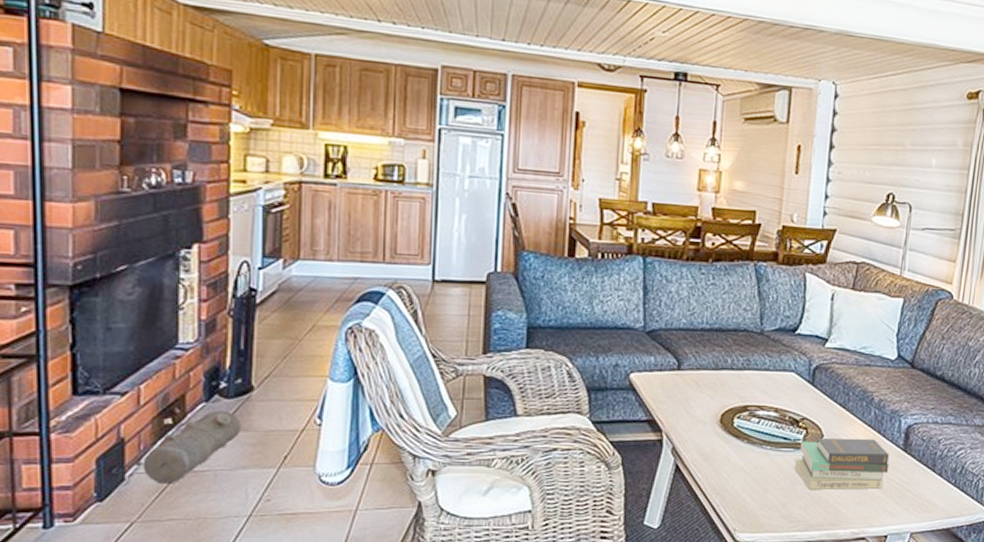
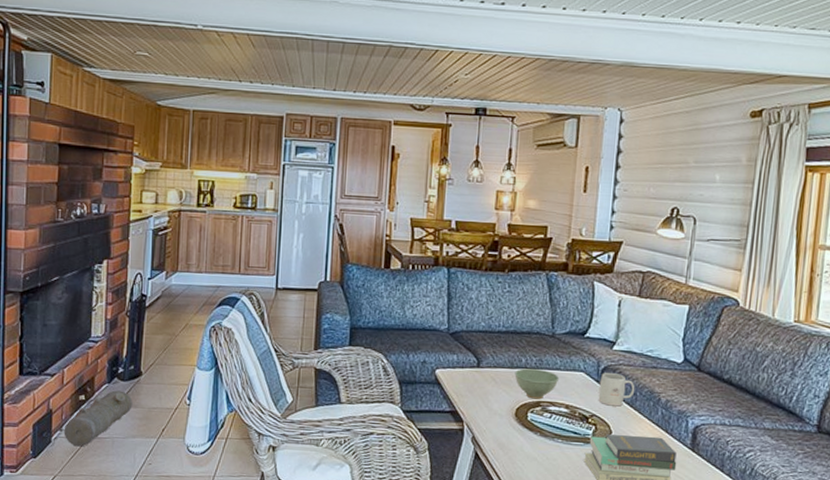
bowl: none [719,370,769,404] -> present [514,368,560,400]
mug: none [809,371,848,408] -> present [598,372,635,407]

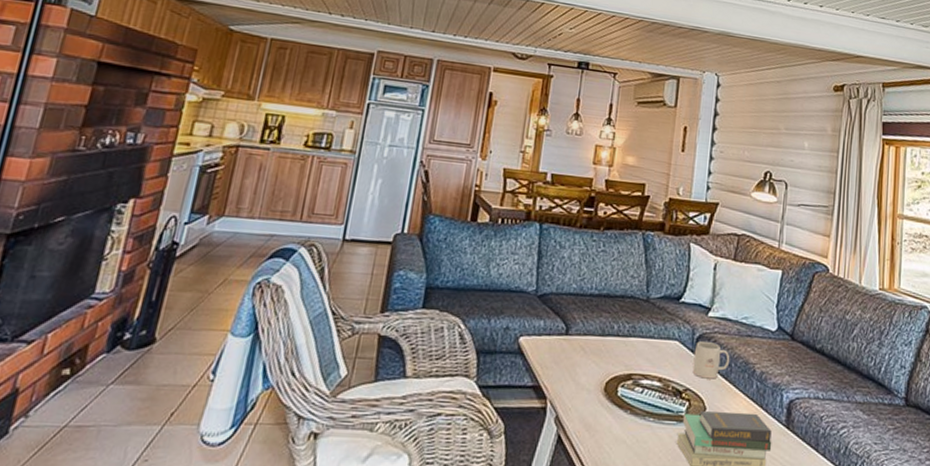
decorative log: present [64,390,133,447] -> none [29,362,137,439]
bowl: present [514,368,560,400] -> none [605,336,653,372]

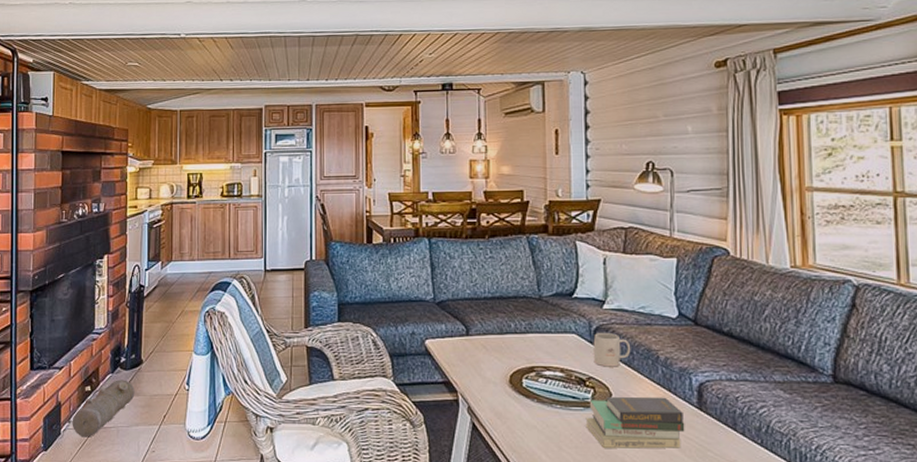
decorative log: none [29,362,137,439] -> present [72,380,135,438]

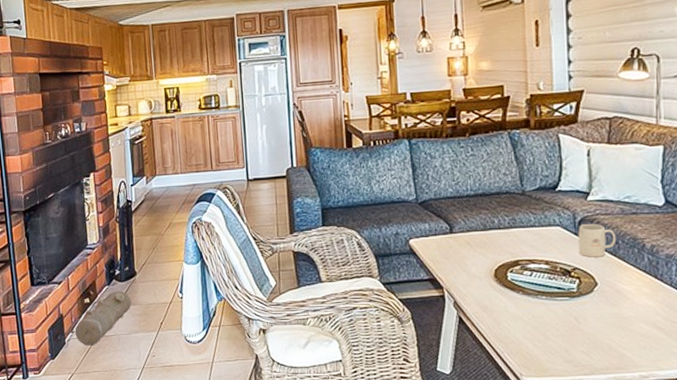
books: present [585,396,685,449] -> none [571,284,672,335]

